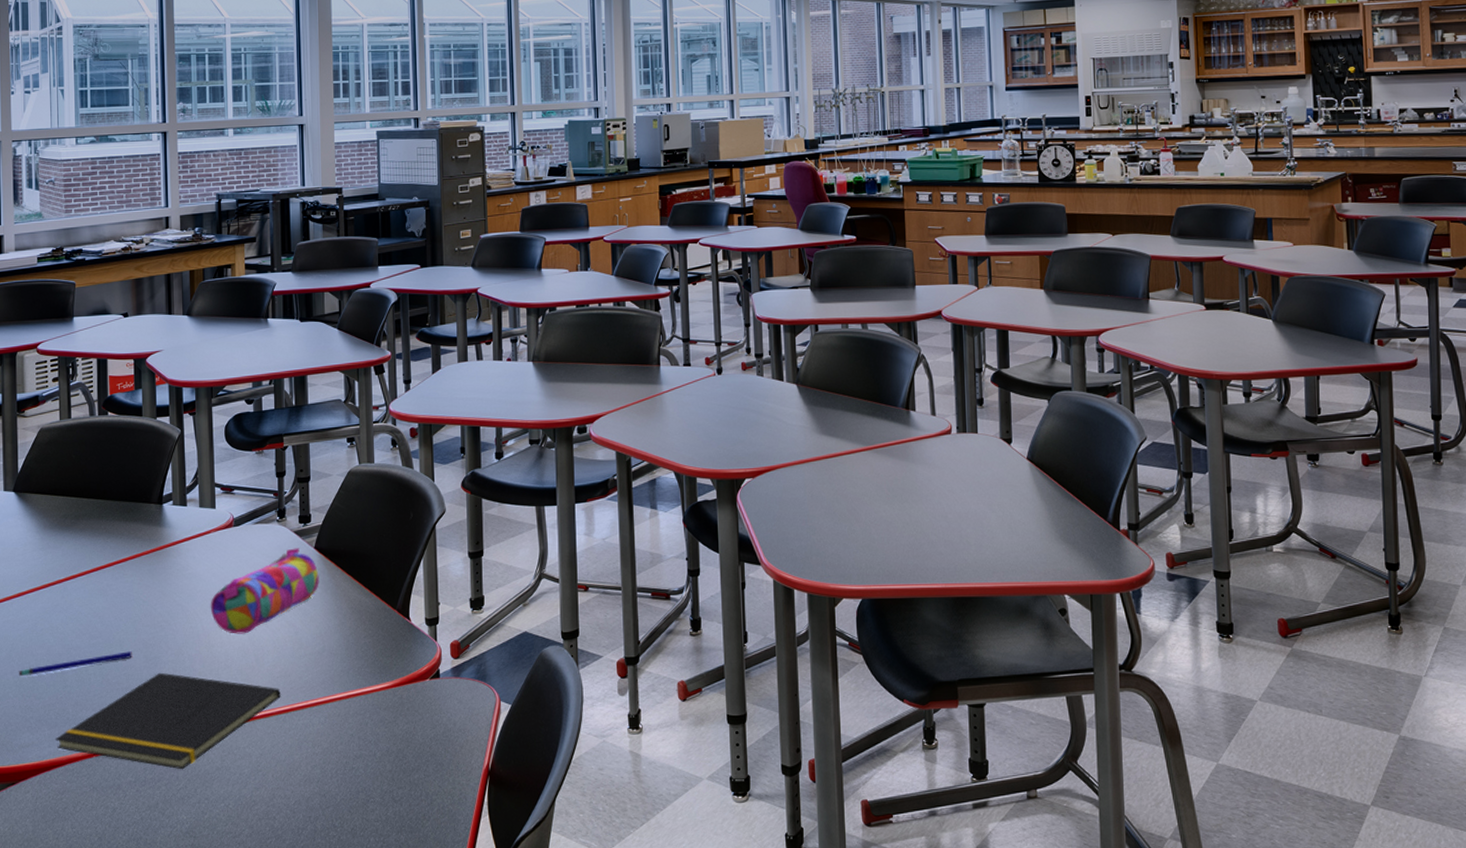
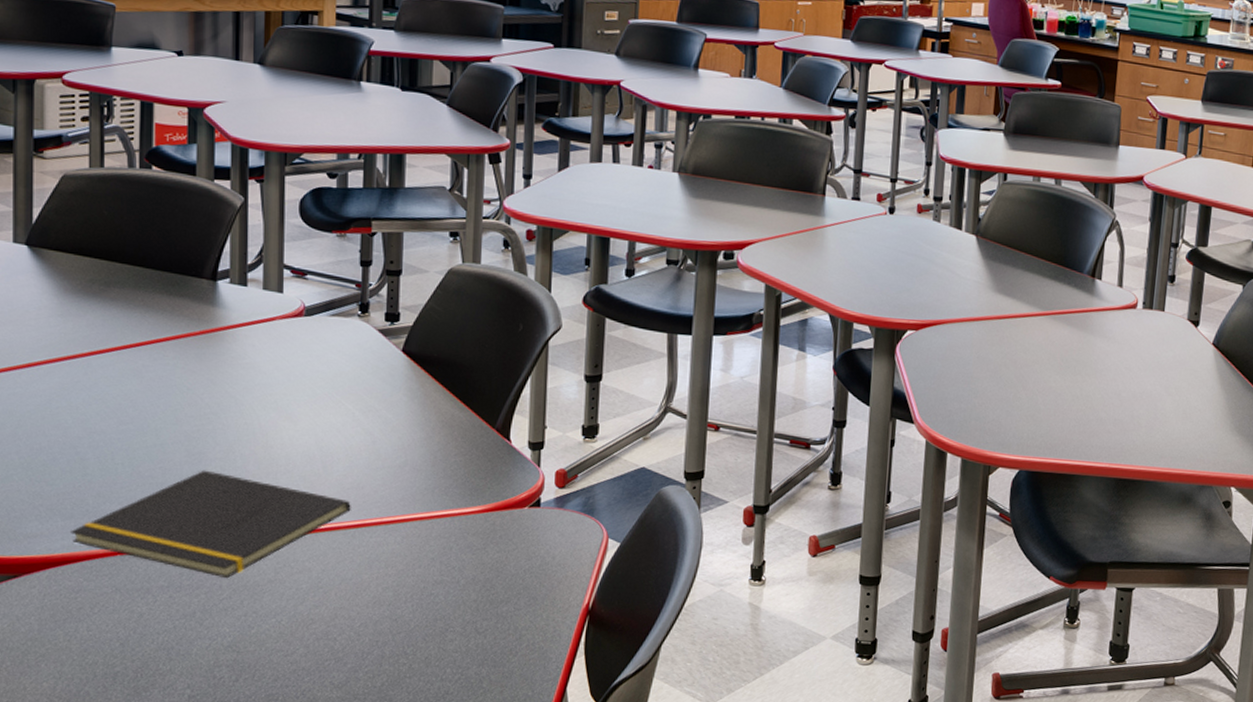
pen: present [19,651,132,677] -> none [27,442,171,458]
pencil case: present [210,548,319,634] -> none [270,348,406,437]

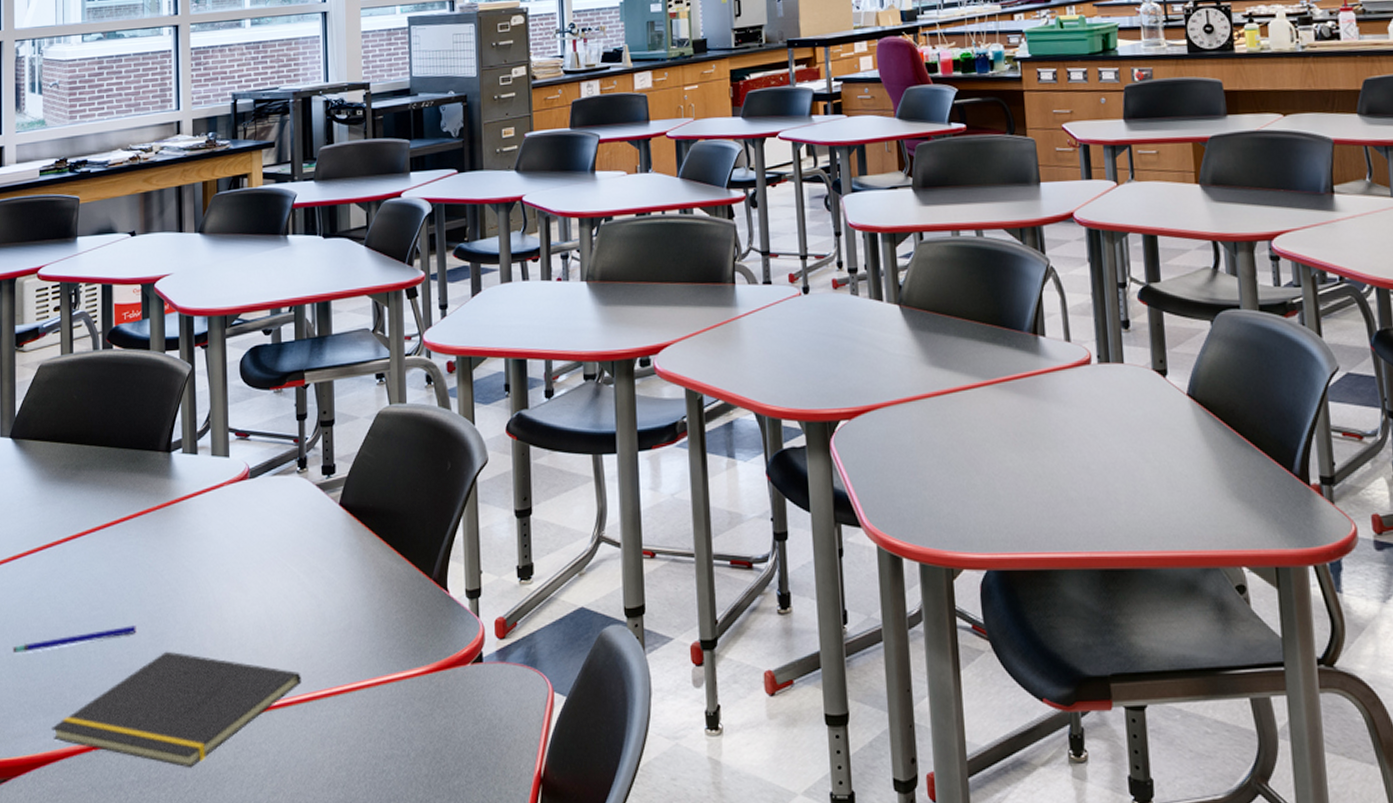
pen: none [27,442,171,458] -> present [13,625,136,654]

